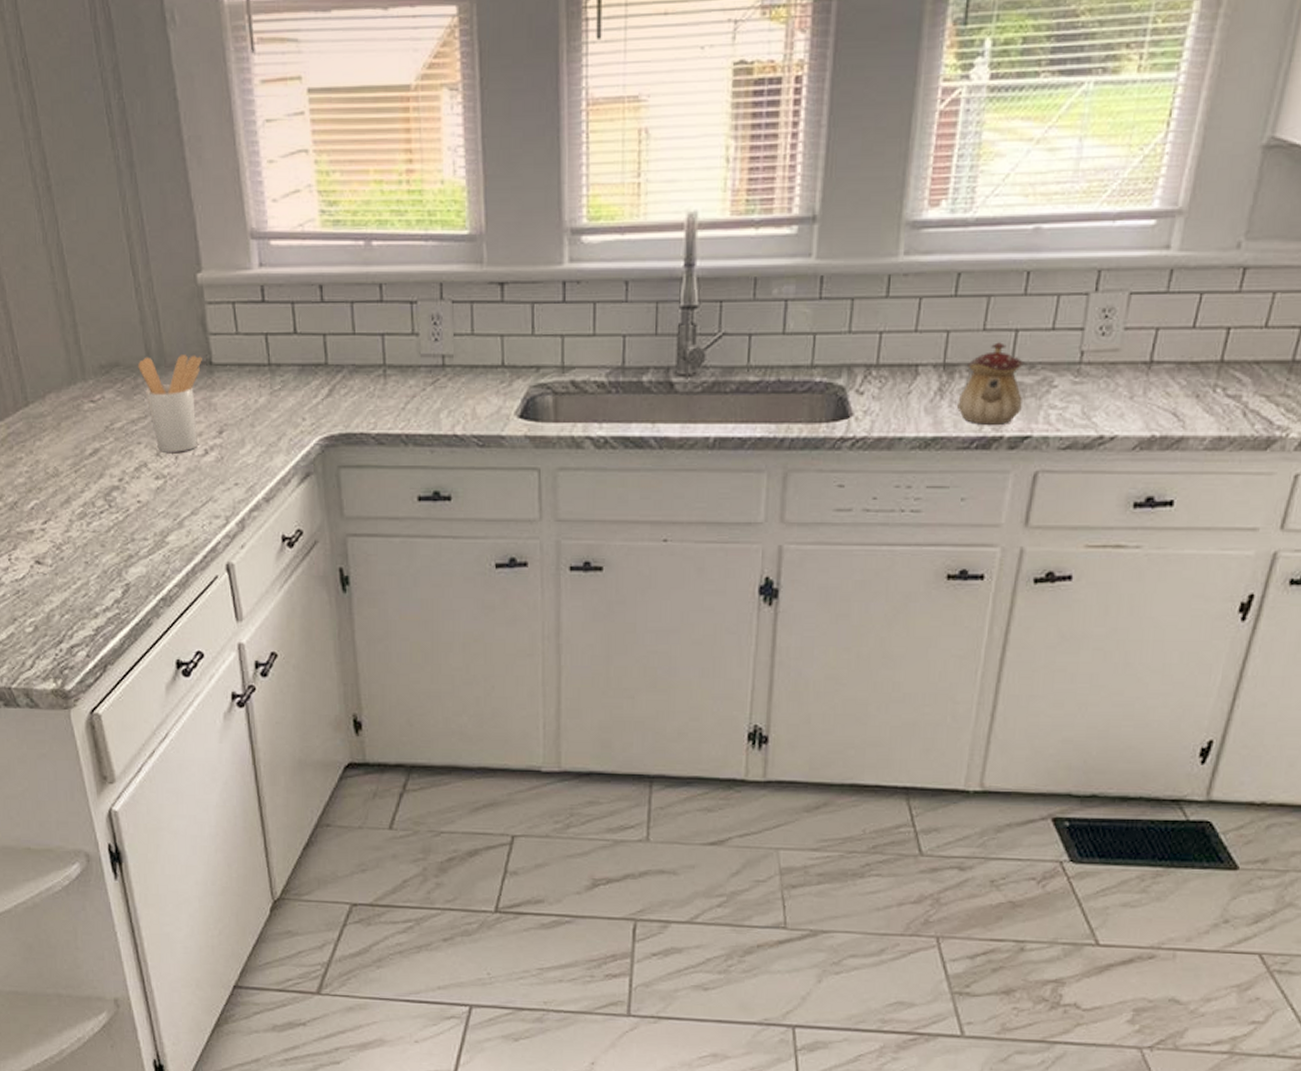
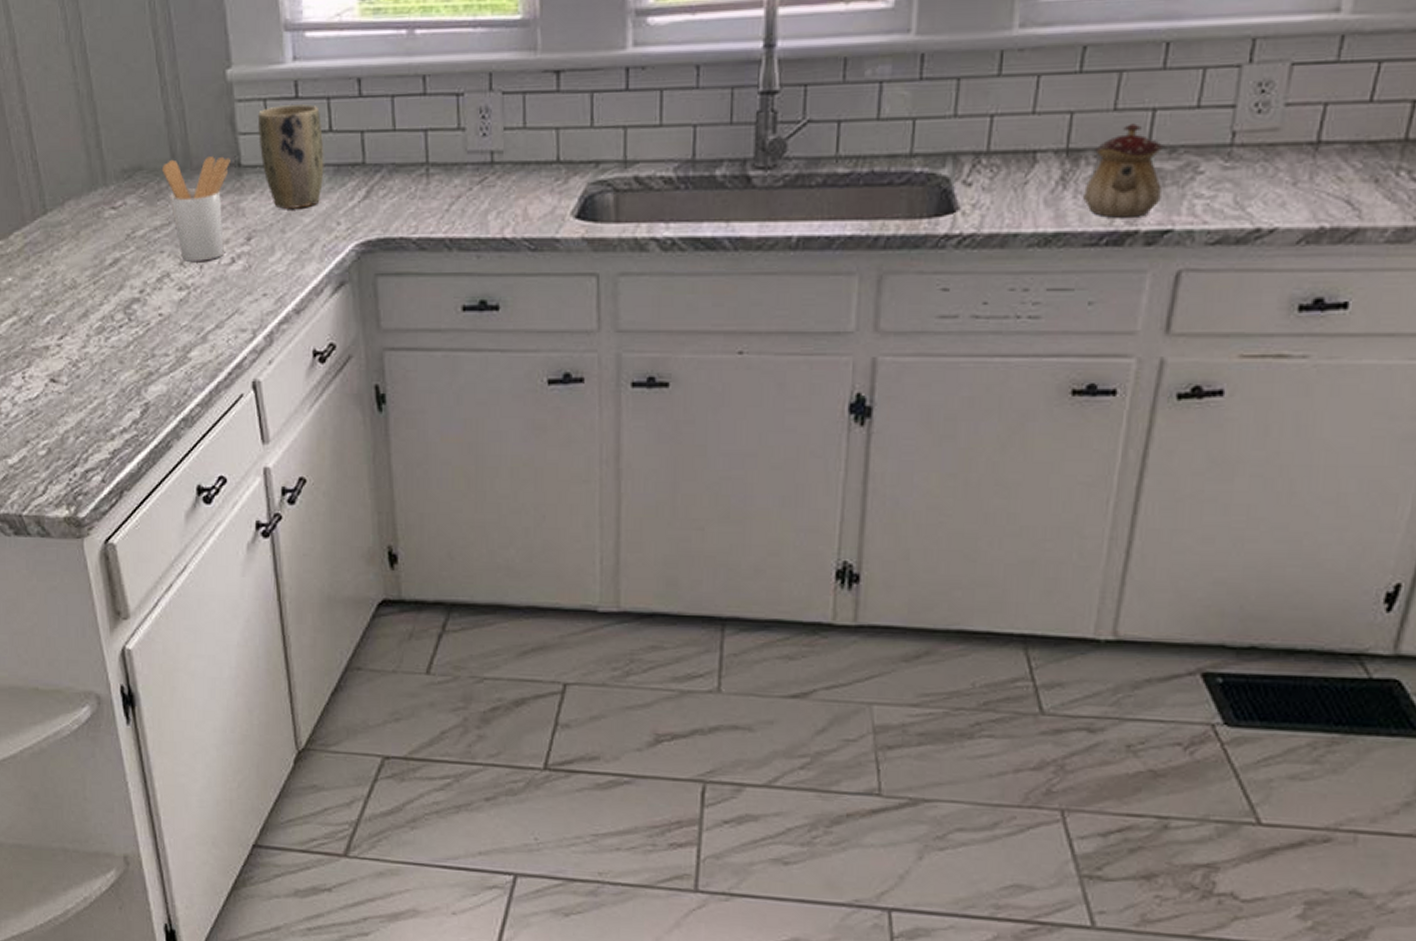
plant pot: none [226,308,290,405] -> present [257,104,324,209]

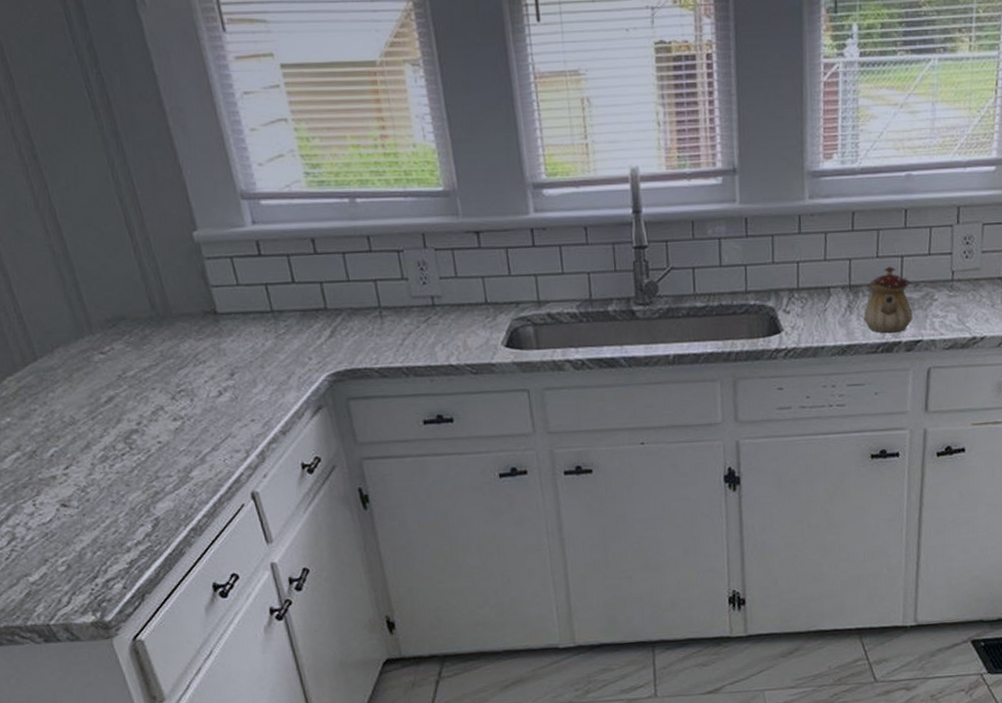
utensil holder: present [162,156,230,261] -> none [144,306,211,396]
plant pot: present [257,104,324,209] -> none [226,261,292,348]

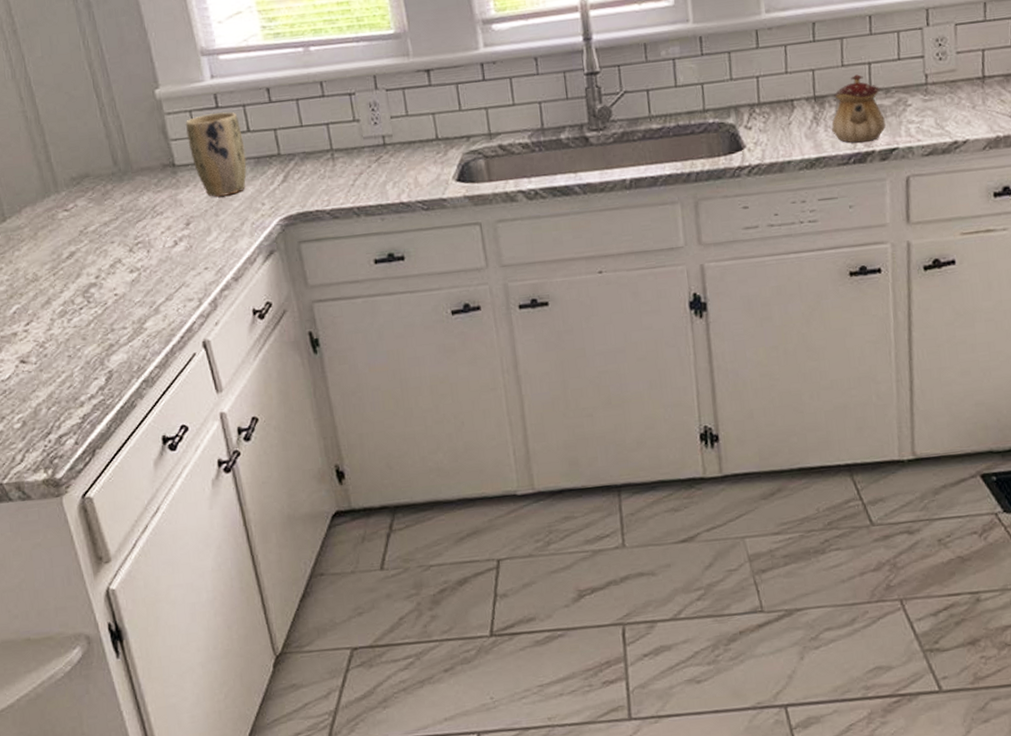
plant pot: none [226,261,292,348] -> present [185,112,247,197]

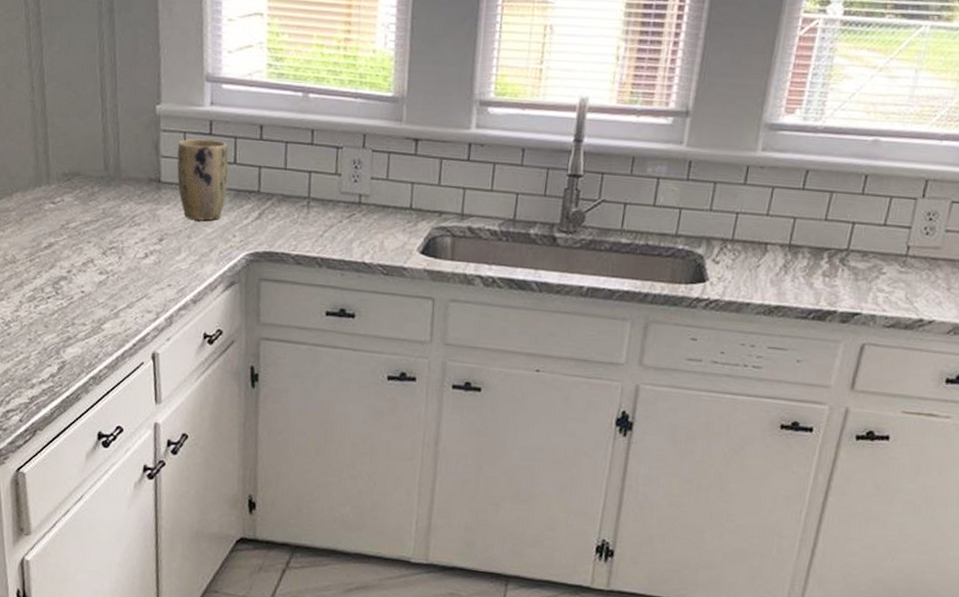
teapot: present [831,74,886,143] -> none [799,231,859,301]

